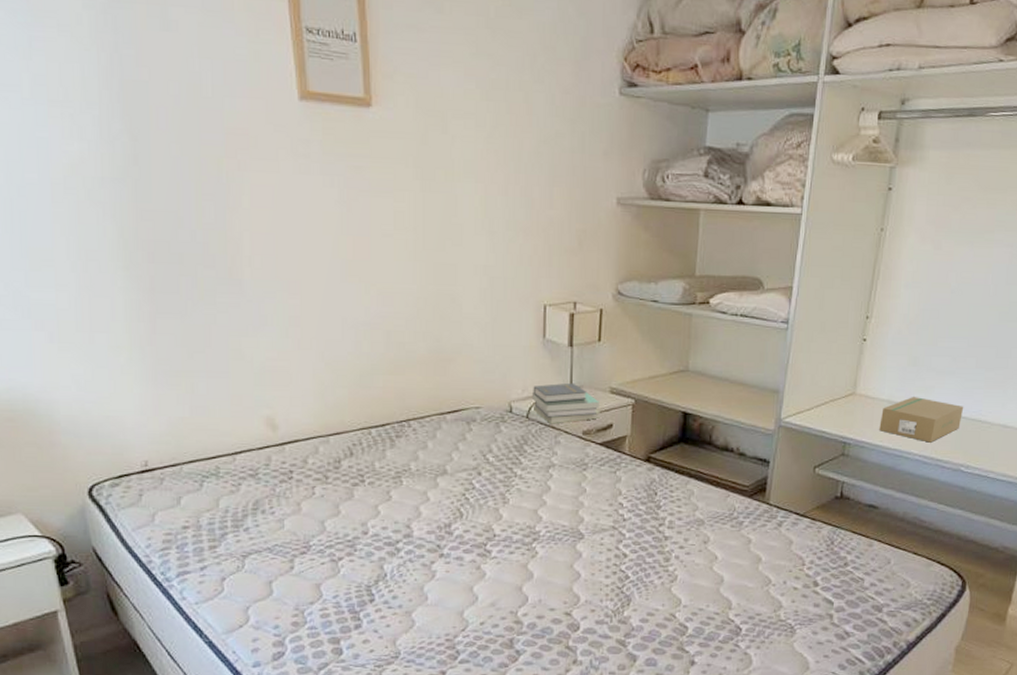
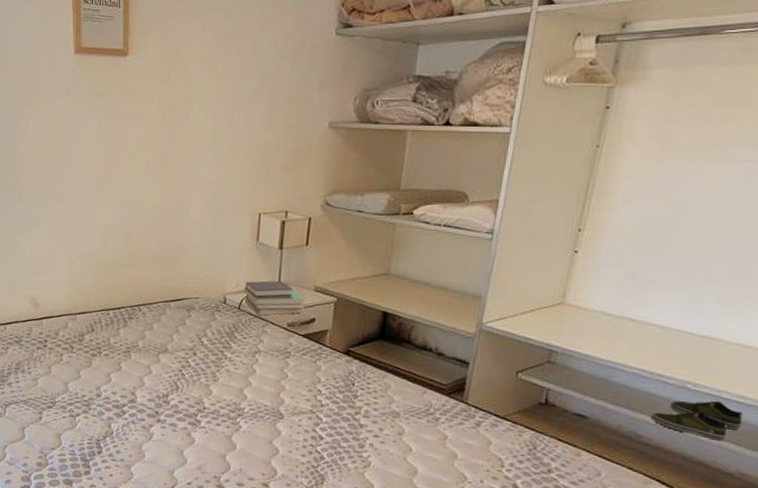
box: present [879,397,964,443] -> none [590,310,692,357]
shoe: none [931,480,1005,519] -> present [651,400,743,442]

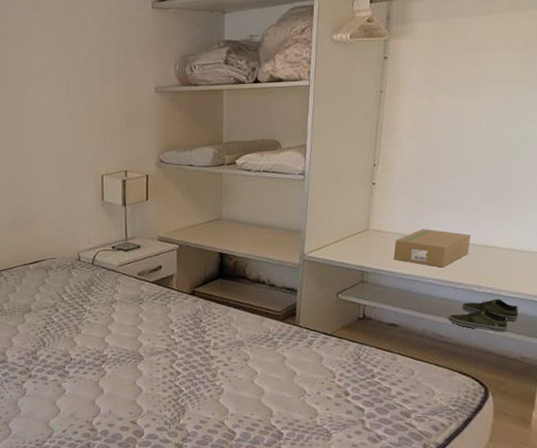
books: present [243,280,305,316] -> none [95,234,151,269]
box: none [590,310,692,357] -> present [393,229,471,268]

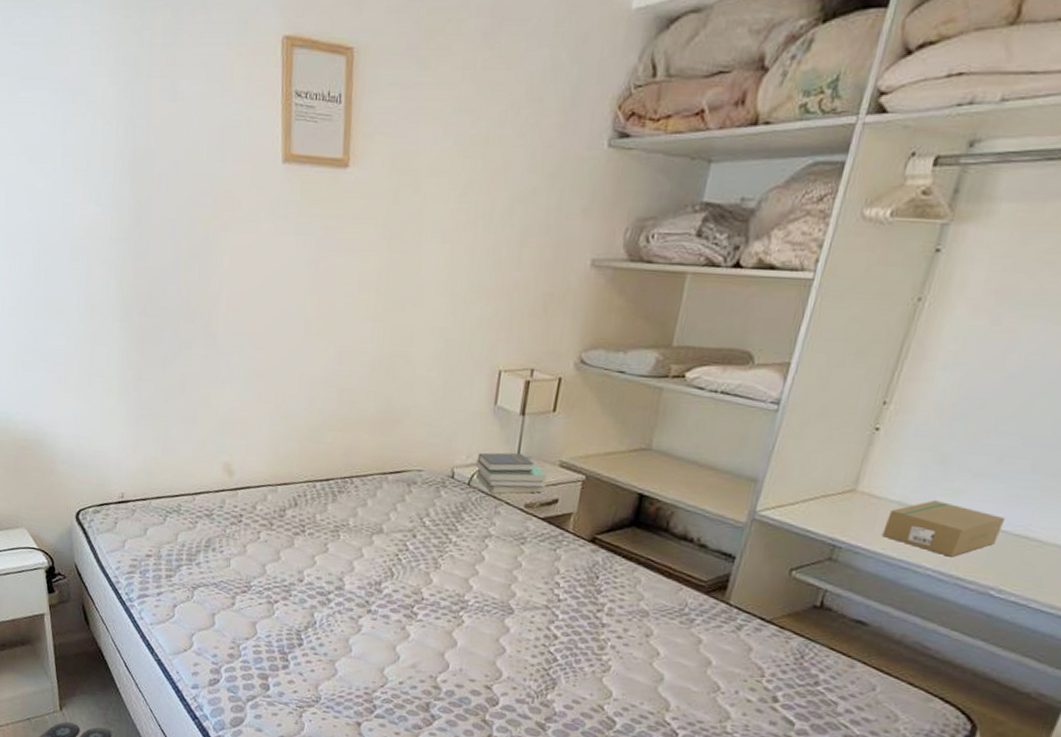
books: none [95,234,151,269] -> present [475,452,547,494]
shoe: present [448,298,519,333] -> none [942,609,1051,658]

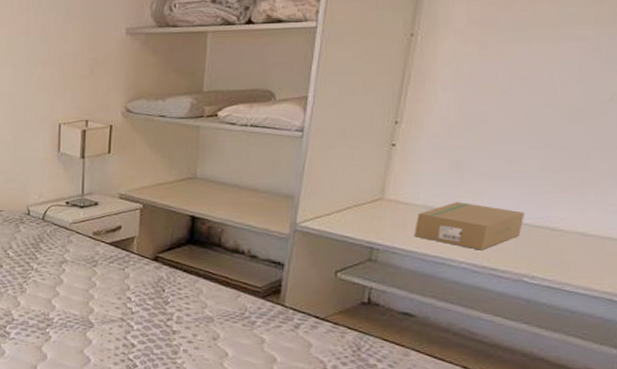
books: present [475,452,547,494] -> none [47,189,110,226]

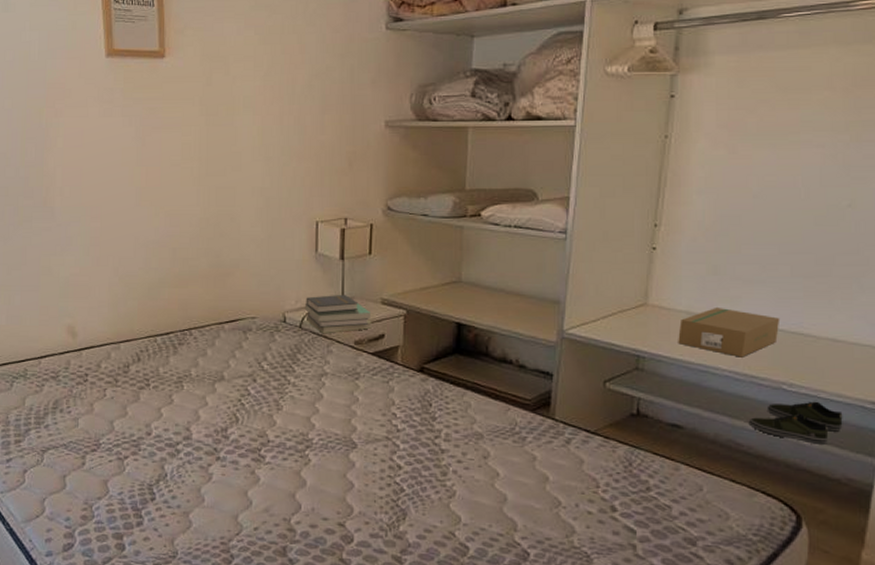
books: none [47,189,110,226] -> present [304,294,372,334]
shoe: none [484,293,588,337] -> present [748,401,843,446]

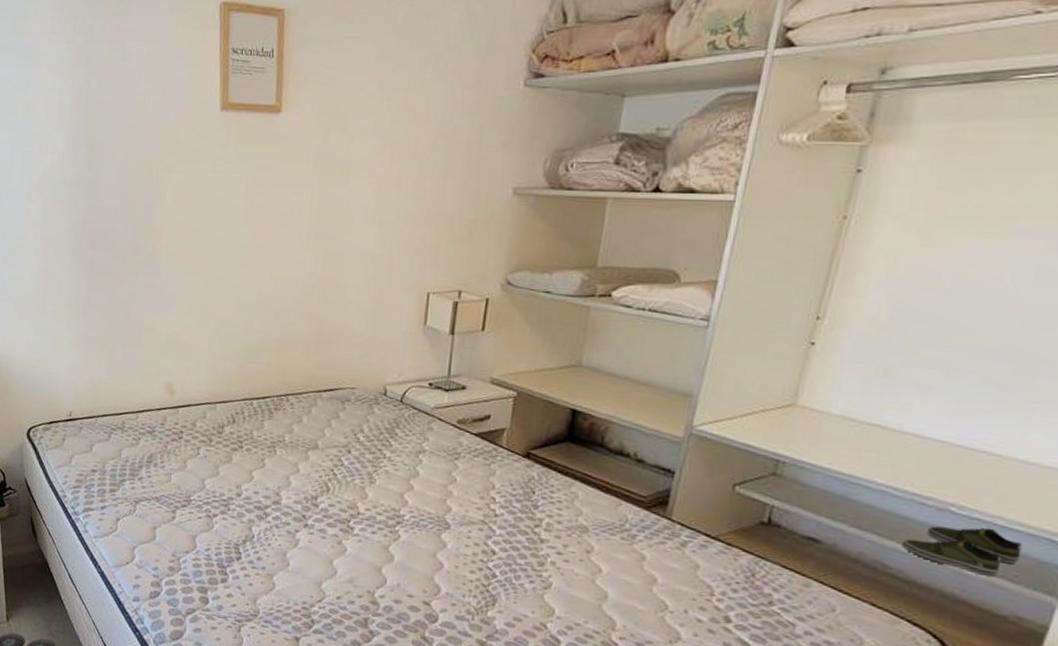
books: present [304,294,372,334] -> none [407,370,478,410]
box: present [678,308,781,357] -> none [828,414,959,472]

